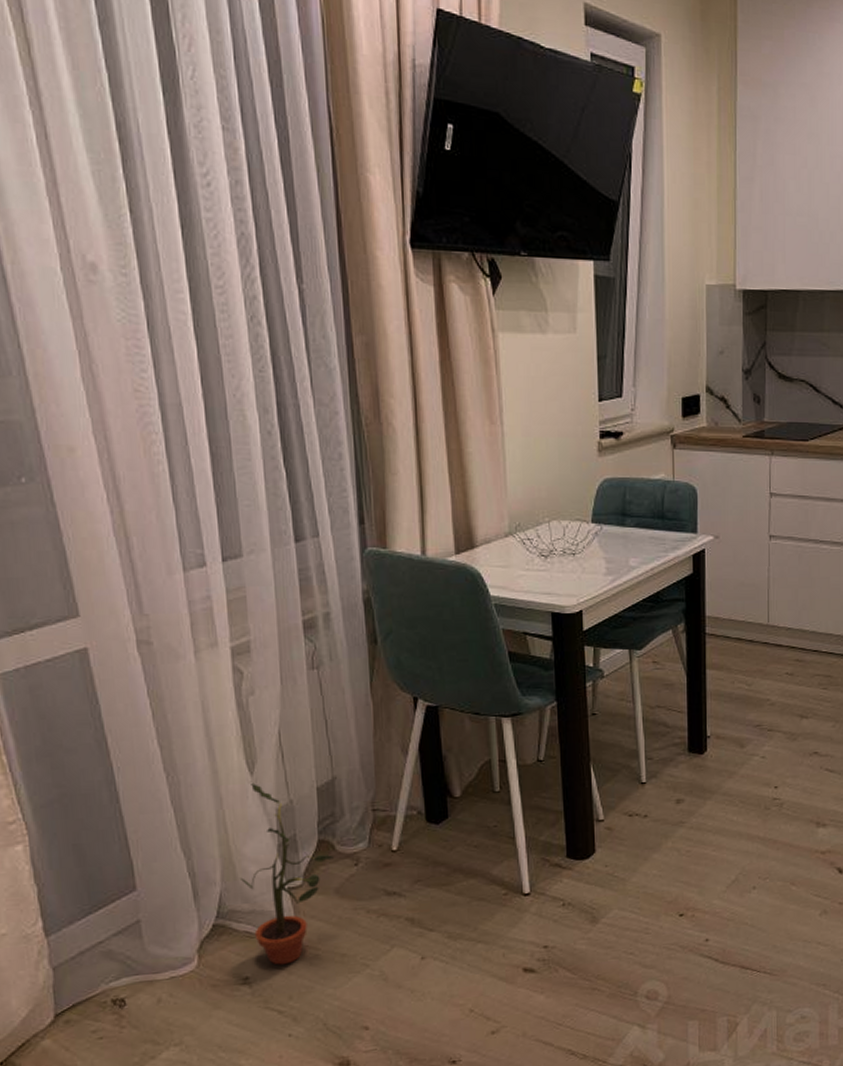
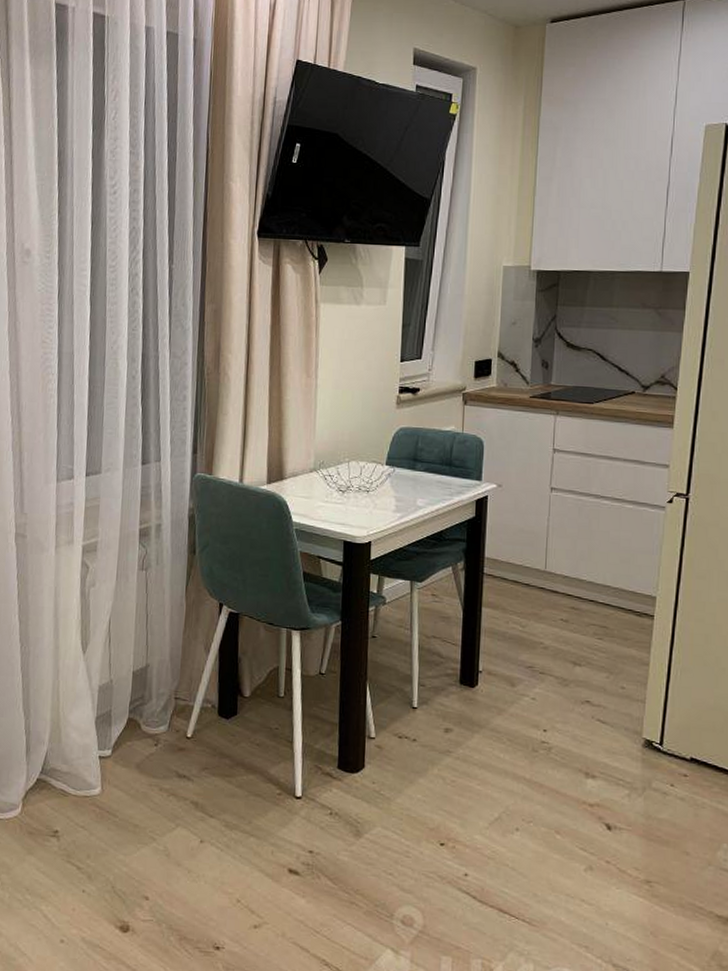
potted plant: present [241,781,333,965] -> none [64,659,139,825]

